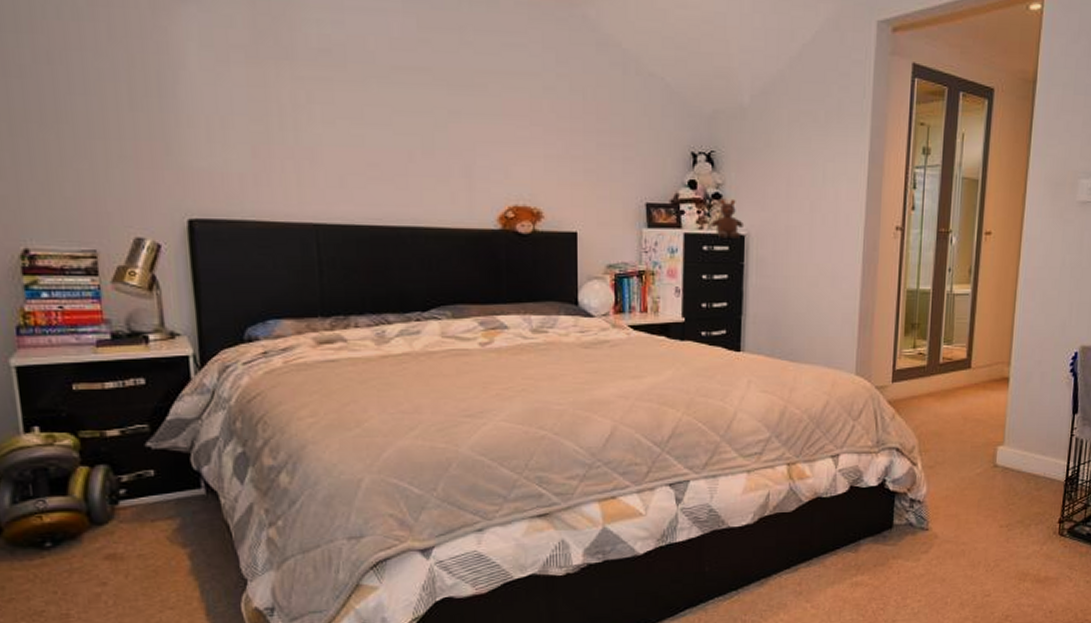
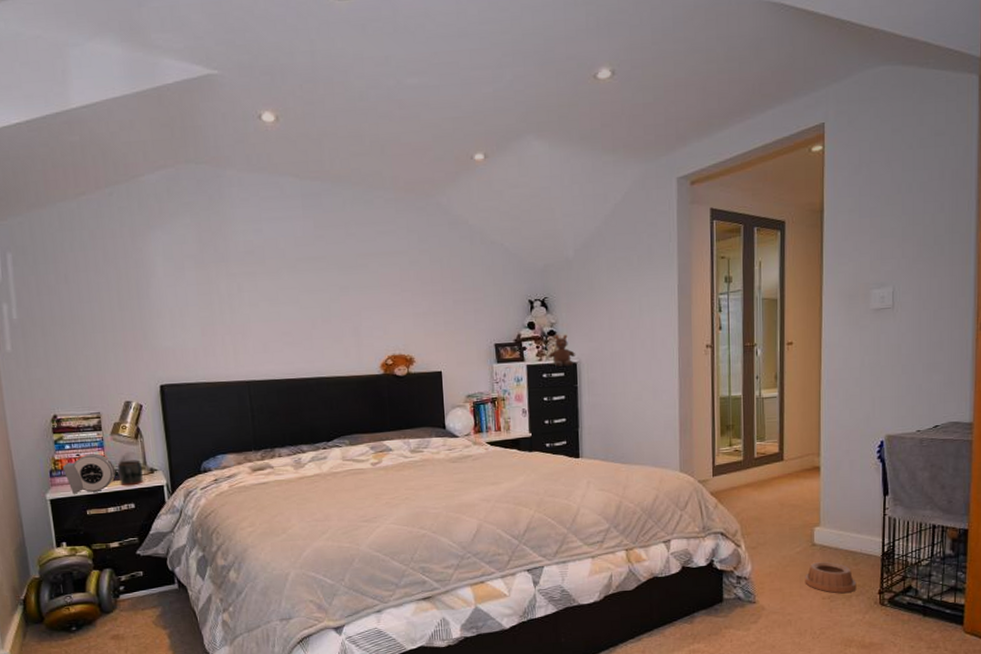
alarm clock: none [36,307,118,361] -> present [62,453,116,494]
mug: none [120,319,159,354] -> present [117,459,143,486]
pet bowl: none [983,485,1037,521] -> present [805,562,857,593]

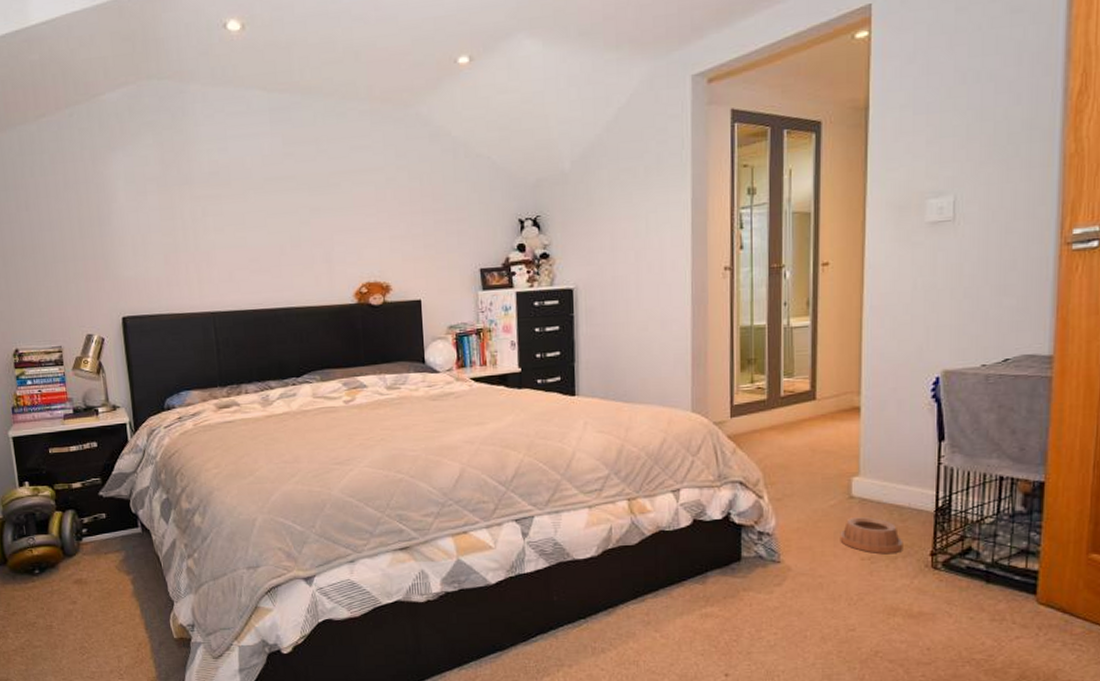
alarm clock: present [62,453,116,494] -> none [24,389,78,432]
mug: present [117,459,143,486] -> none [79,396,106,424]
teddy bear: present [548,335,575,368] -> none [540,258,571,295]

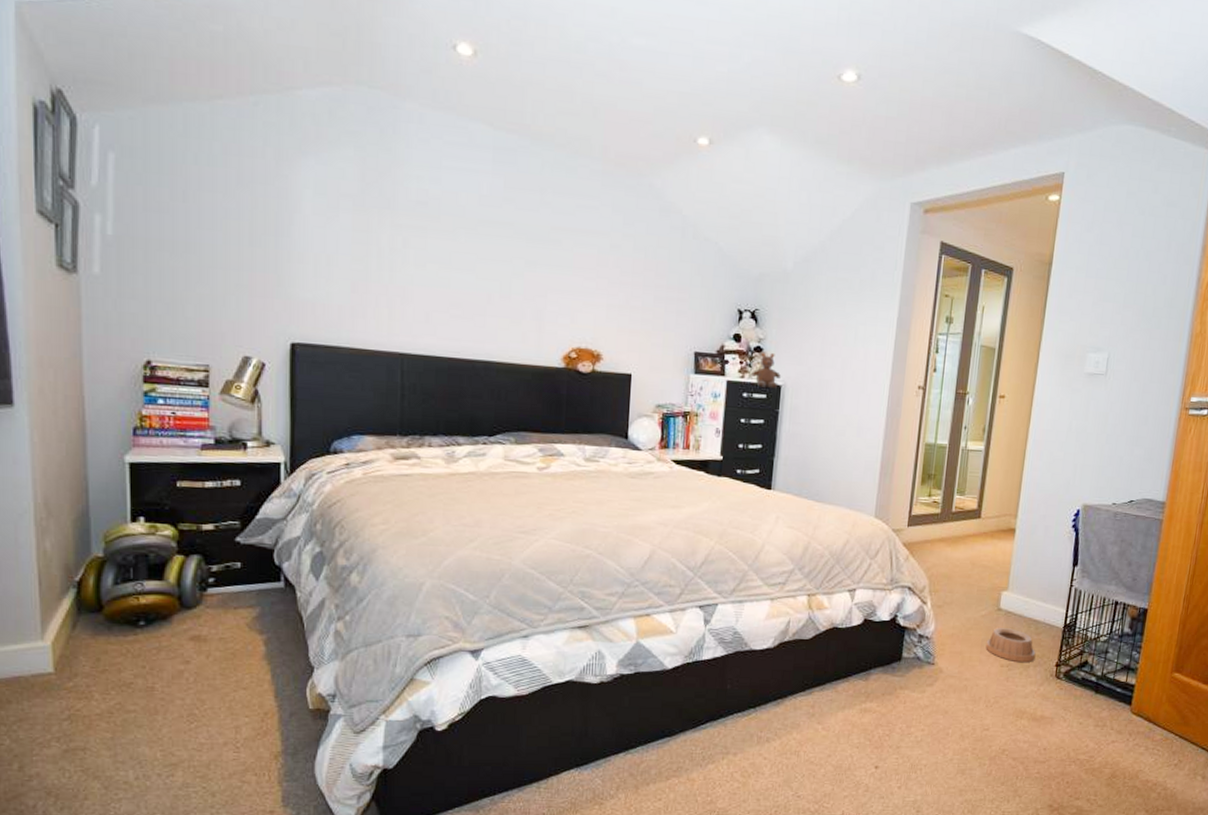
teddy bear: none [540,258,571,295] -> present [751,353,781,390]

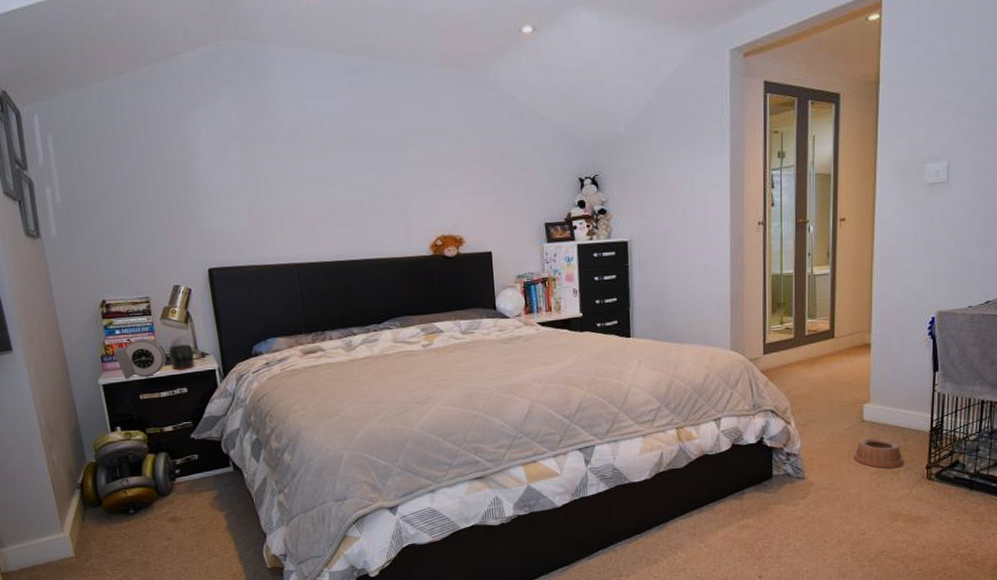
alarm clock: none [151,413,220,461] -> present [113,338,167,379]
mug: none [223,427,255,459] -> present [168,344,195,371]
teddy bear: present [751,353,781,390] -> none [599,213,626,247]

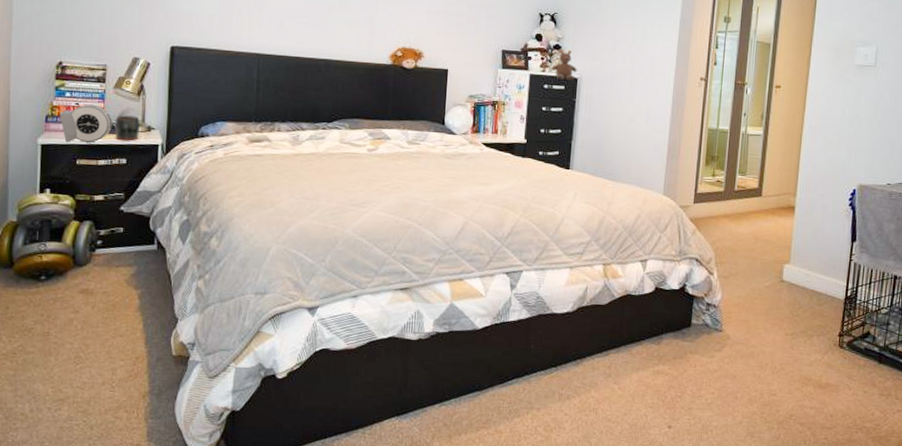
teddy bear: none [599,213,626,247] -> present [551,50,577,82]
pet bowl: present [853,437,905,468] -> none [770,298,819,332]

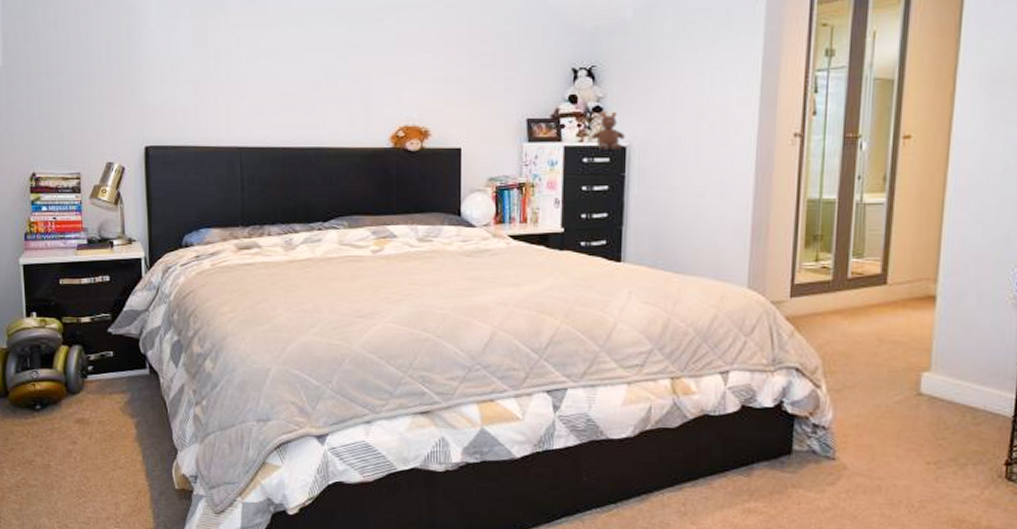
alarm clock: present [59,104,112,143] -> none [38,218,92,261]
mug: present [114,115,140,141] -> none [94,228,120,256]

